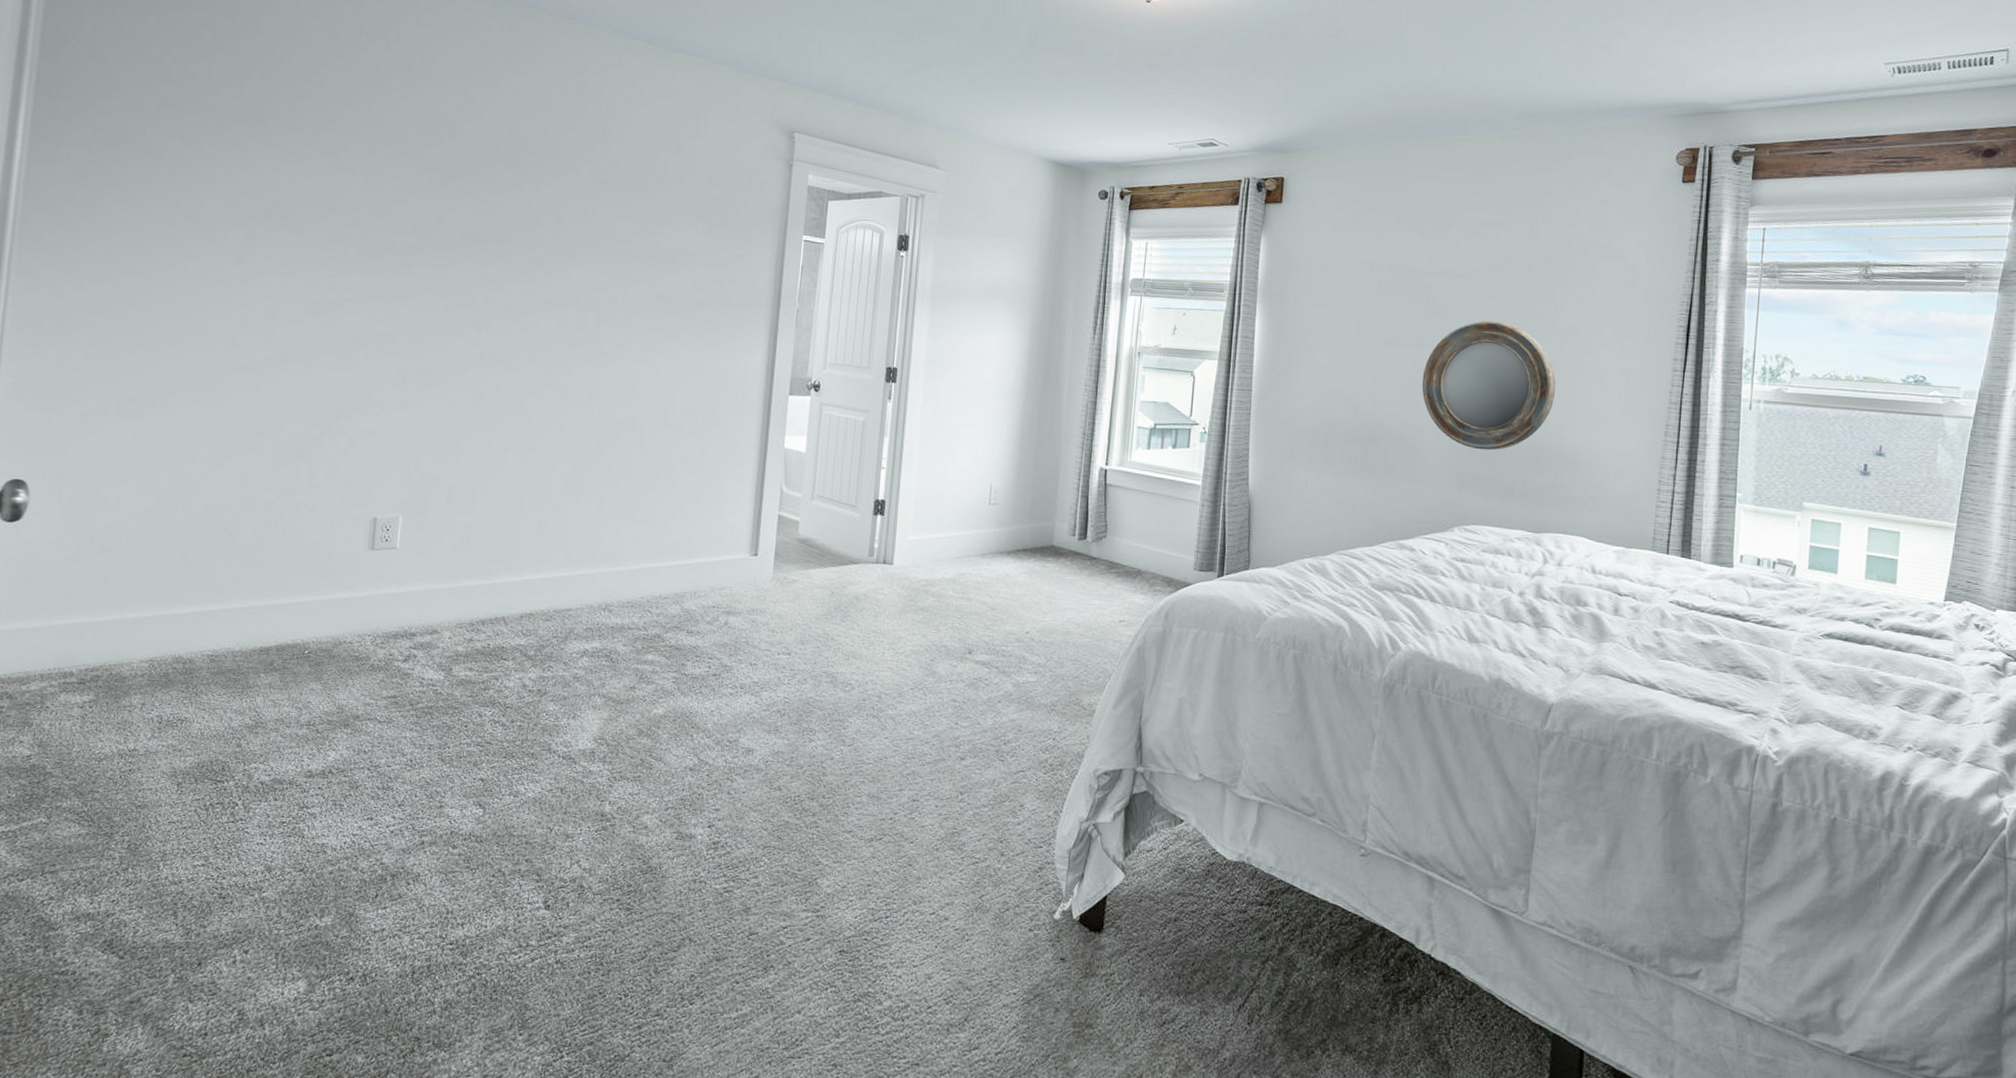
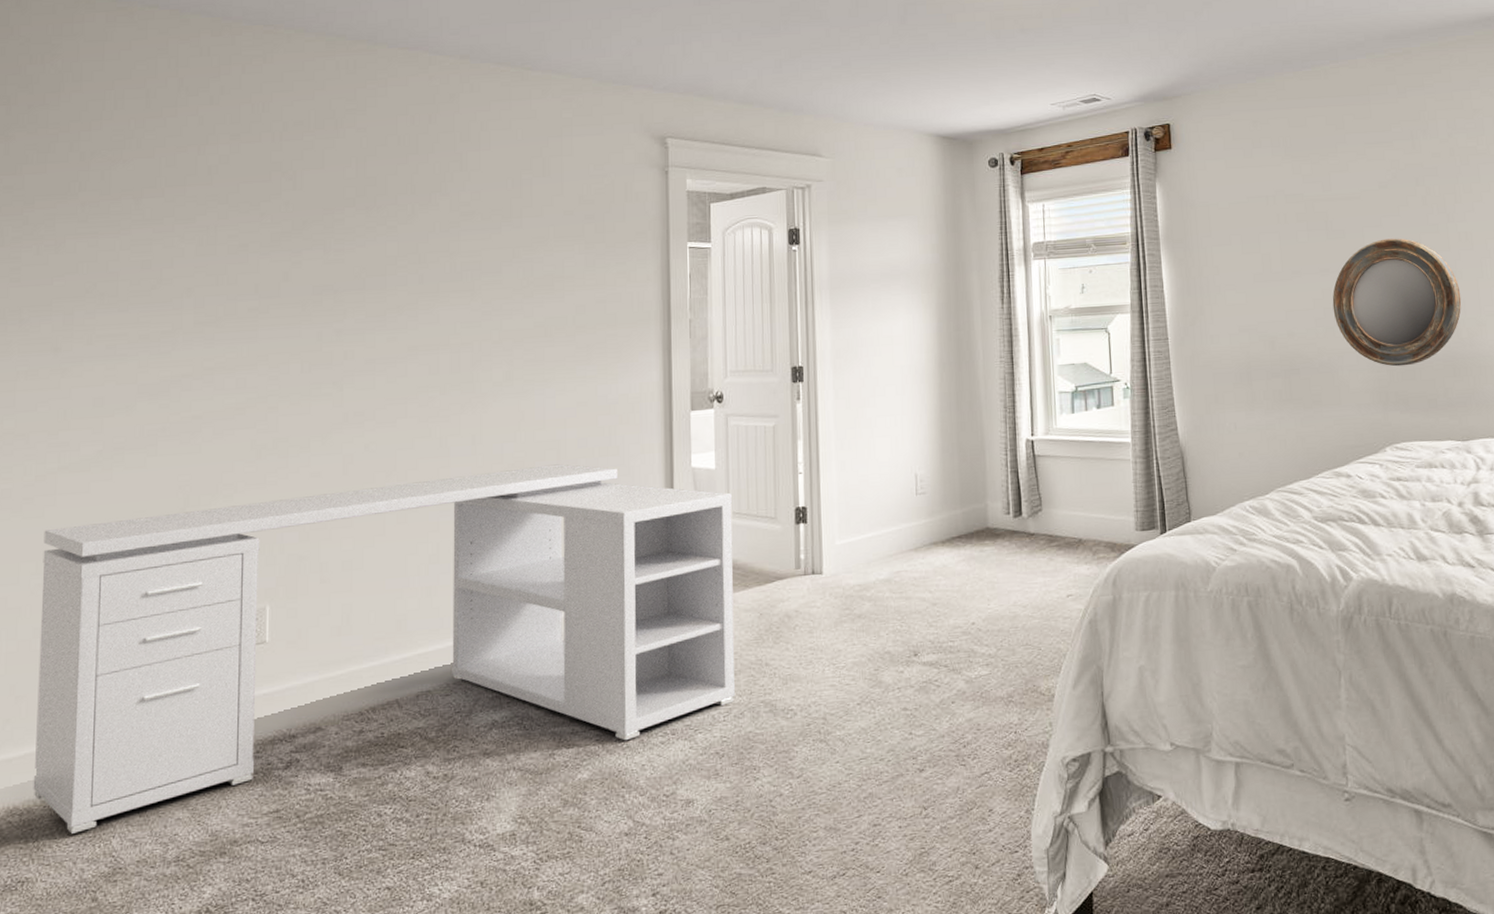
desk: none [195,420,819,687] -> present [33,464,736,834]

